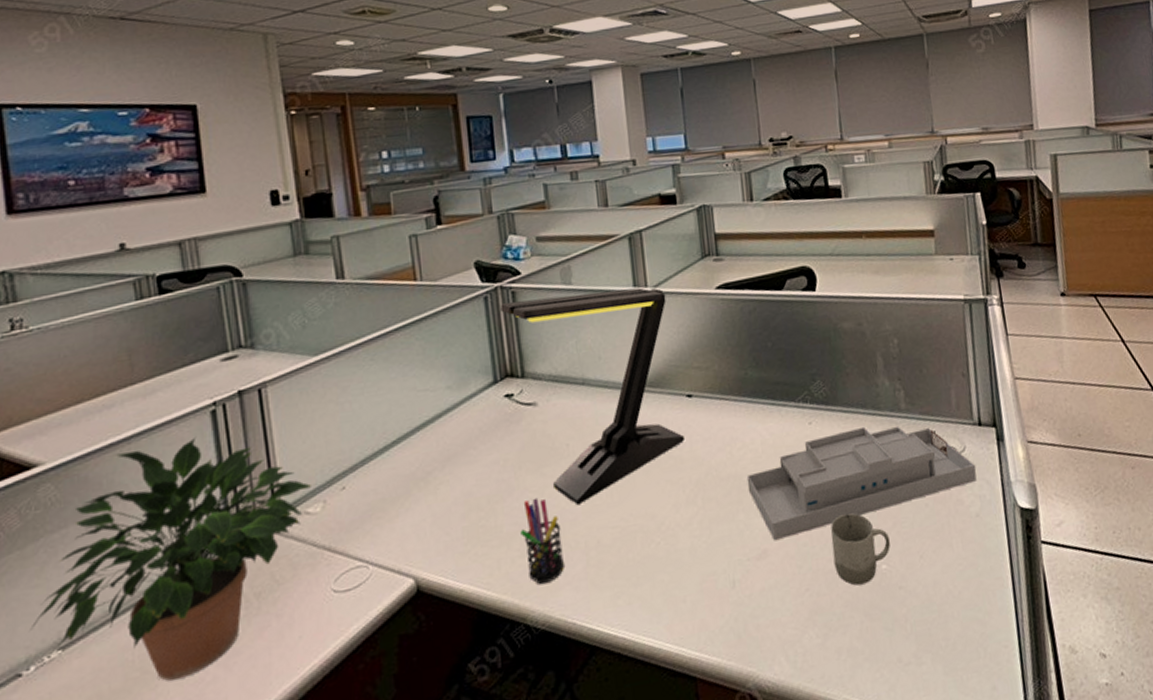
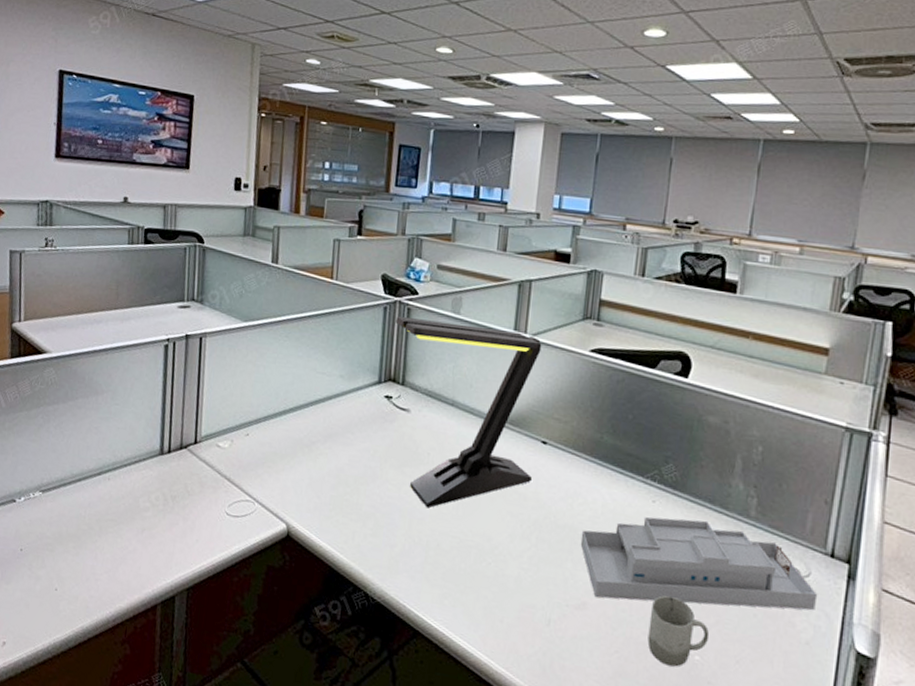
potted plant: present [30,436,311,681] -> none [25,359,224,542]
pen holder: present [520,497,565,585] -> none [375,490,409,565]

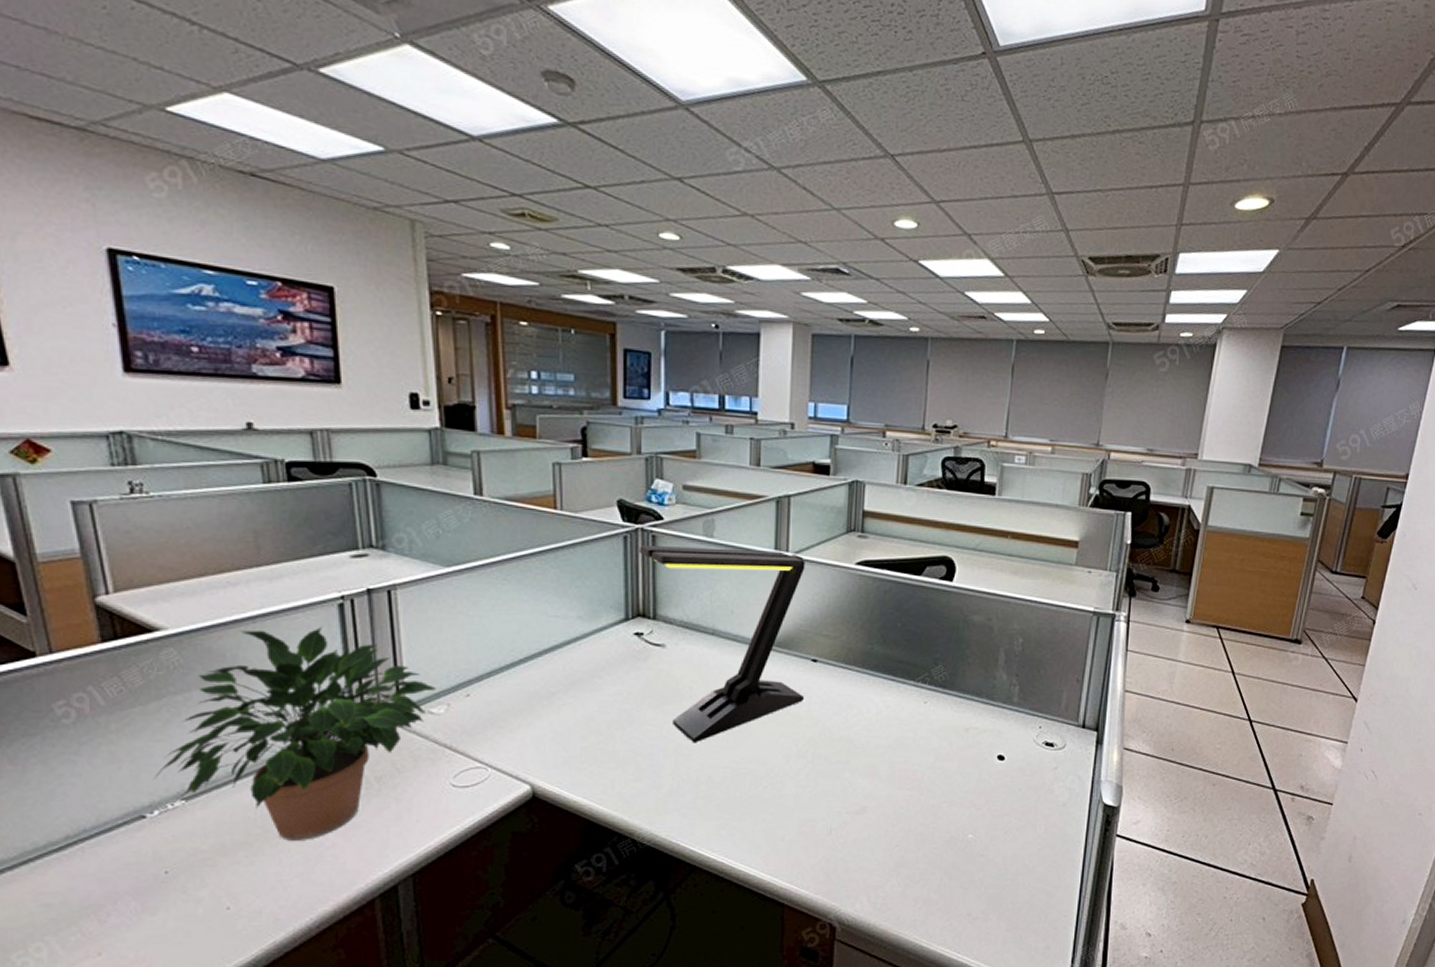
potted plant: none [25,359,224,542] -> present [153,626,436,841]
desk organizer: present [580,516,818,611] -> none [857,713,1072,801]
cup: present [647,595,709,667] -> none [925,787,980,848]

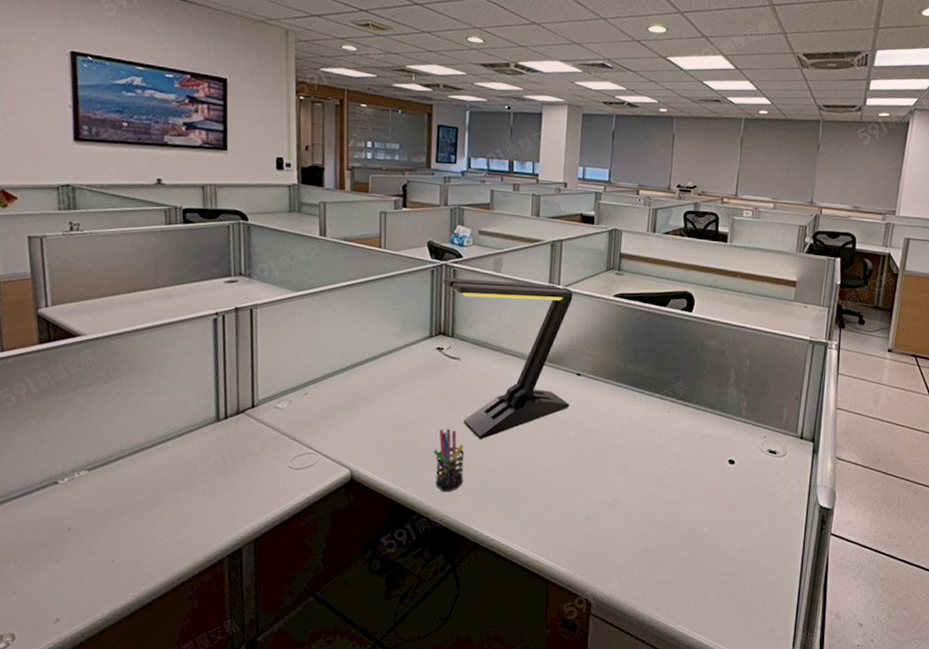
potted plant: present [153,626,436,841] -> none [67,335,282,507]
pen holder: none [636,731,676,808] -> present [434,428,465,492]

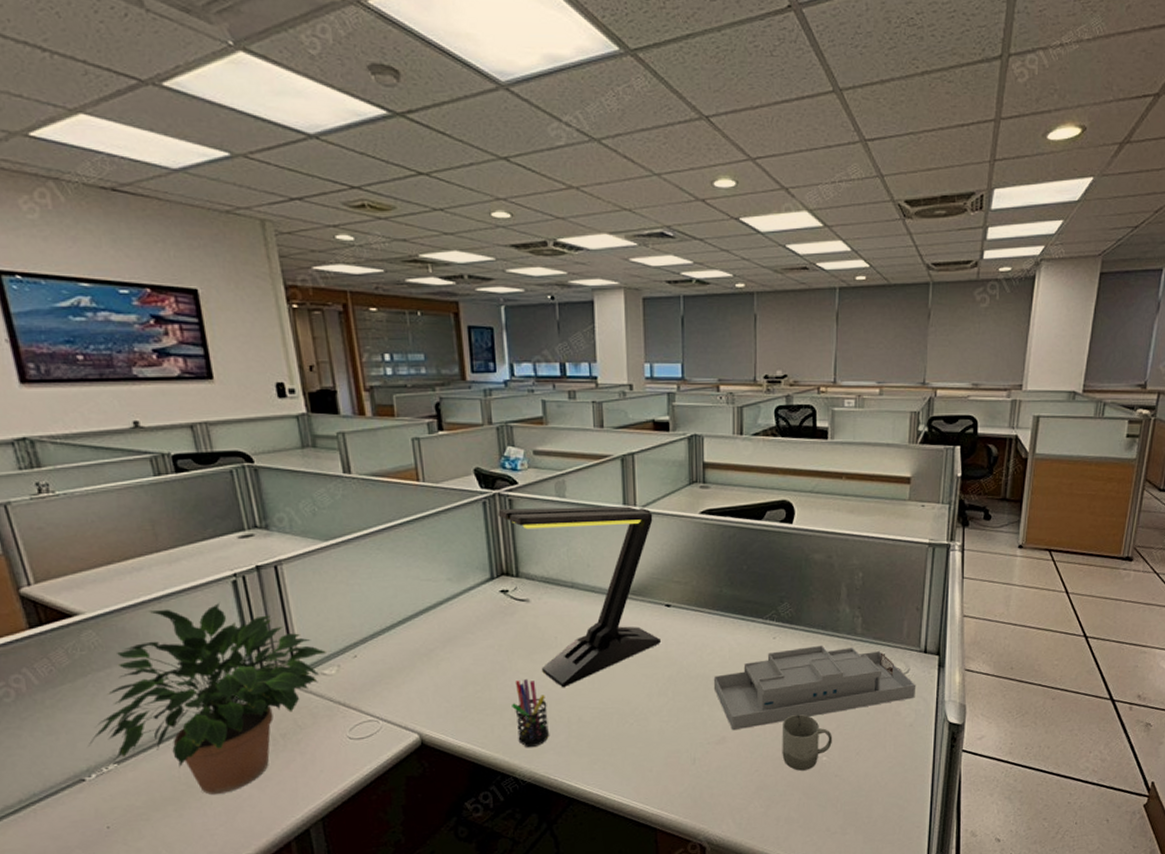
potted plant: none [67,335,282,507] -> present [88,602,326,795]
desk organizer: none [611,422,792,494] -> present [713,645,916,731]
cup: none [667,485,714,538] -> present [782,714,832,771]

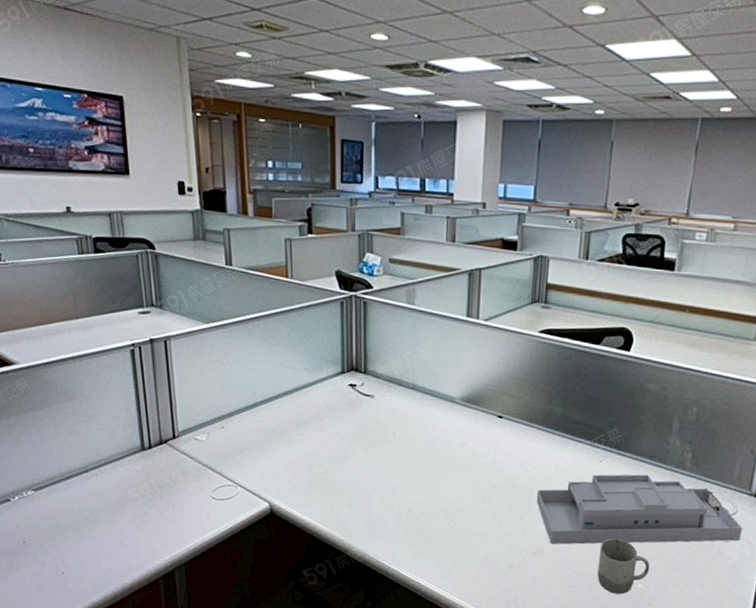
potted plant: present [88,602,326,795] -> none [14,366,199,529]
desk lamp: present [498,506,660,688] -> none [353,309,494,481]
pen holder: present [512,678,550,748] -> none [350,467,382,531]

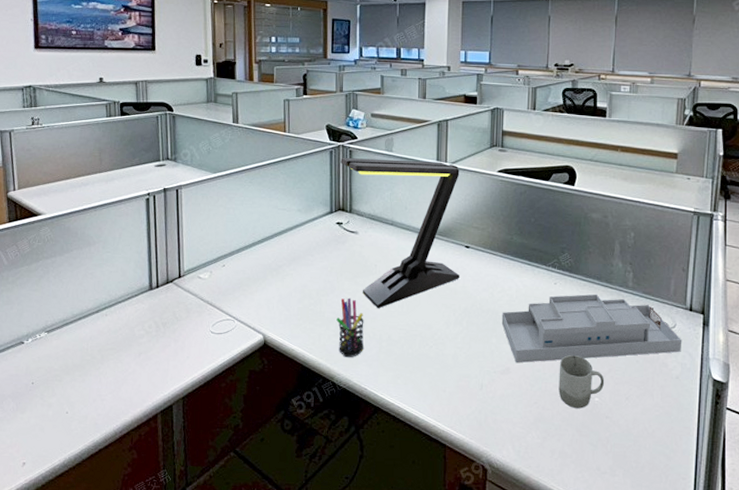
pen holder: none [350,467,382,531] -> present [336,297,364,358]
desk lamp: none [353,309,494,481] -> present [340,157,460,309]

